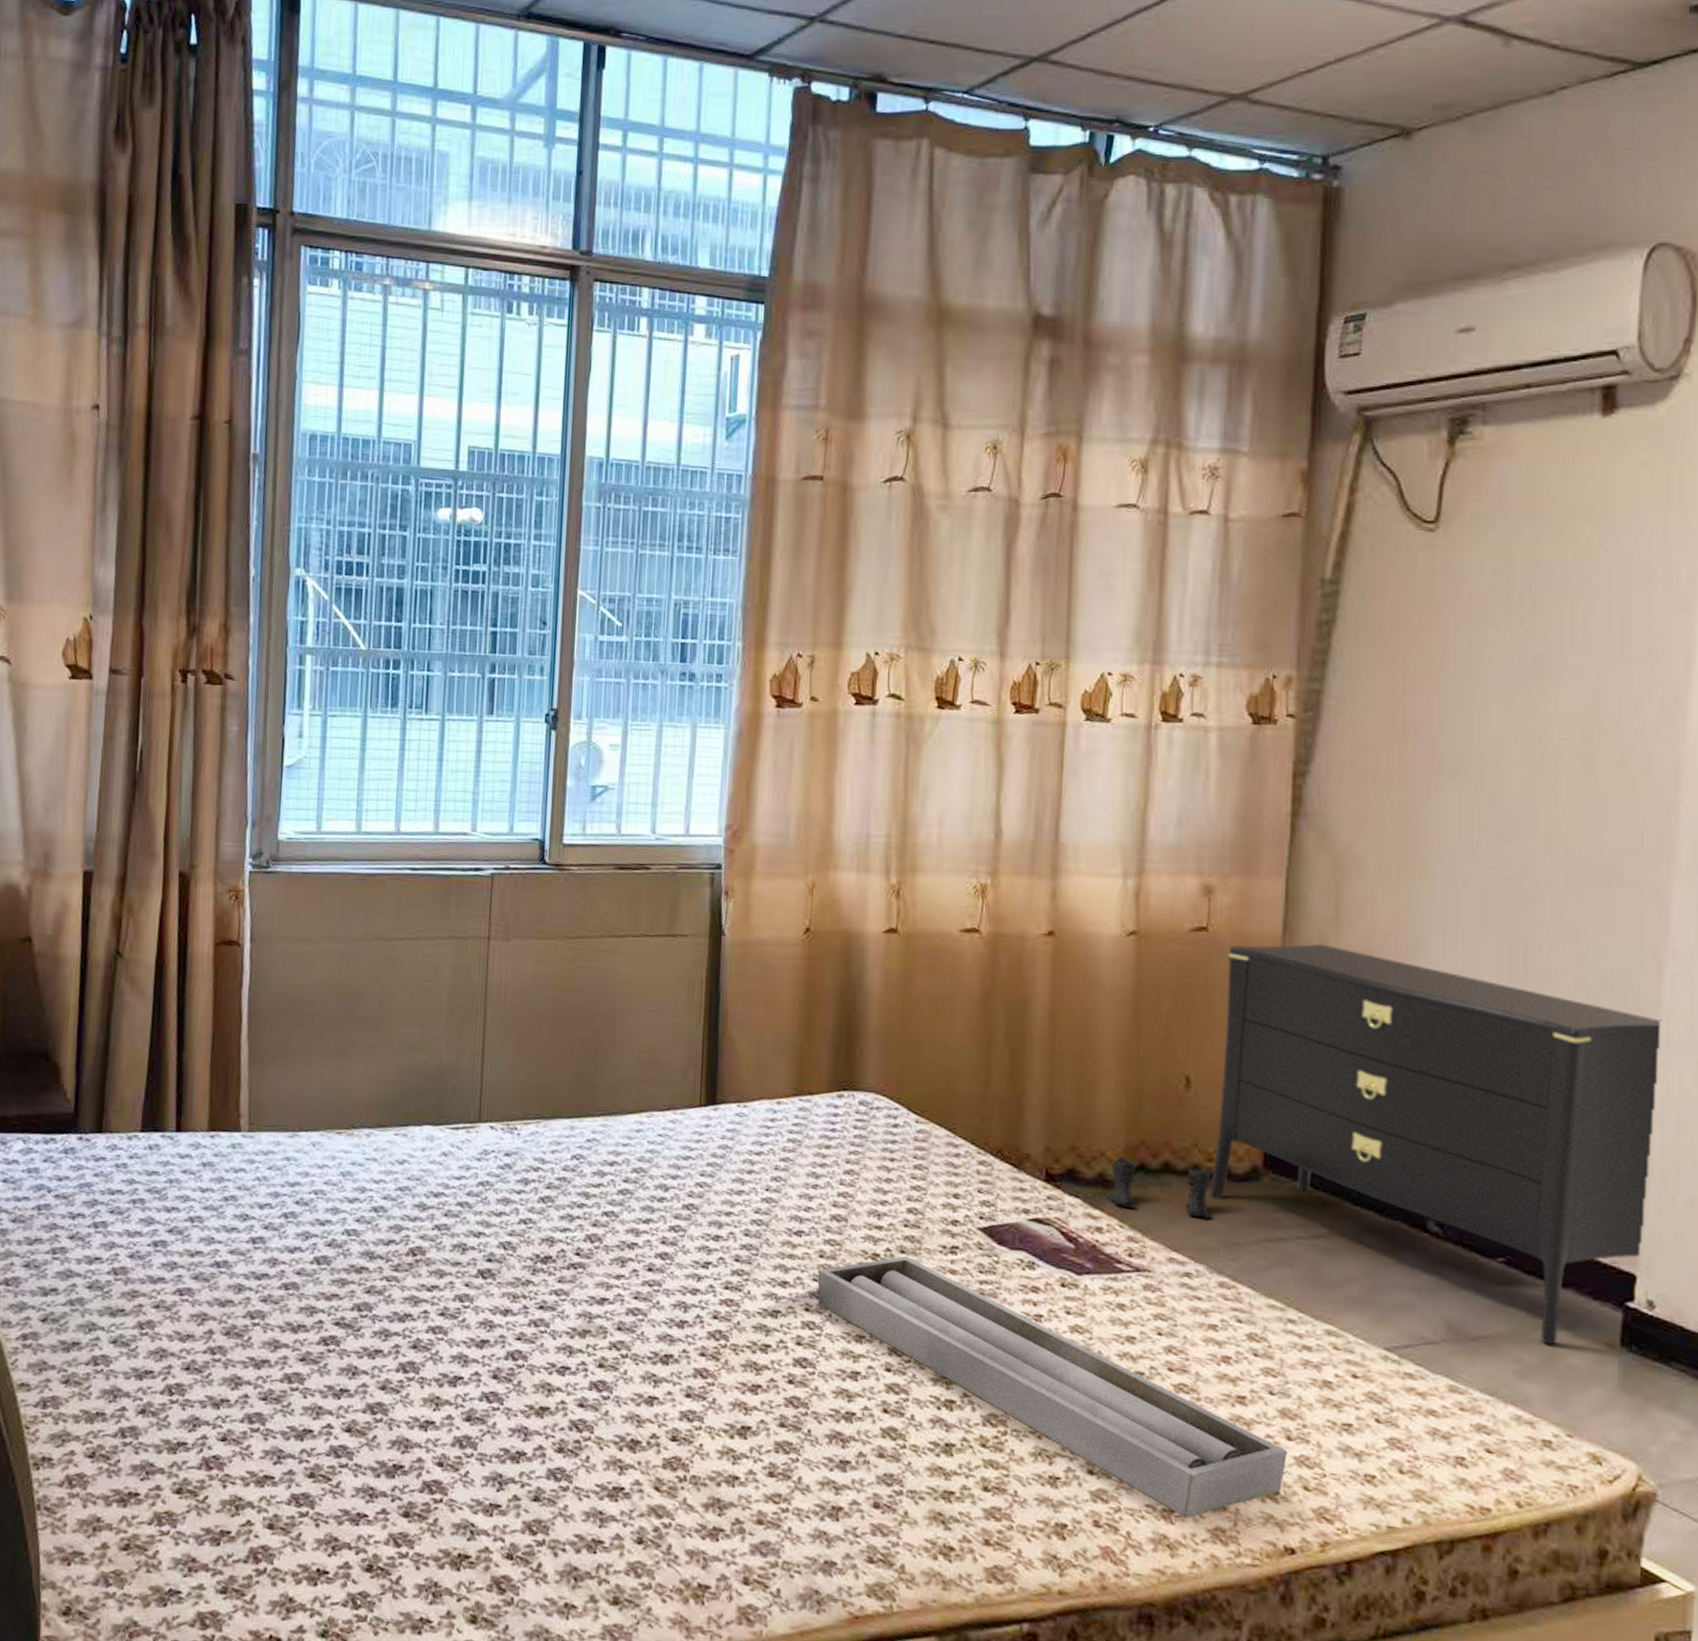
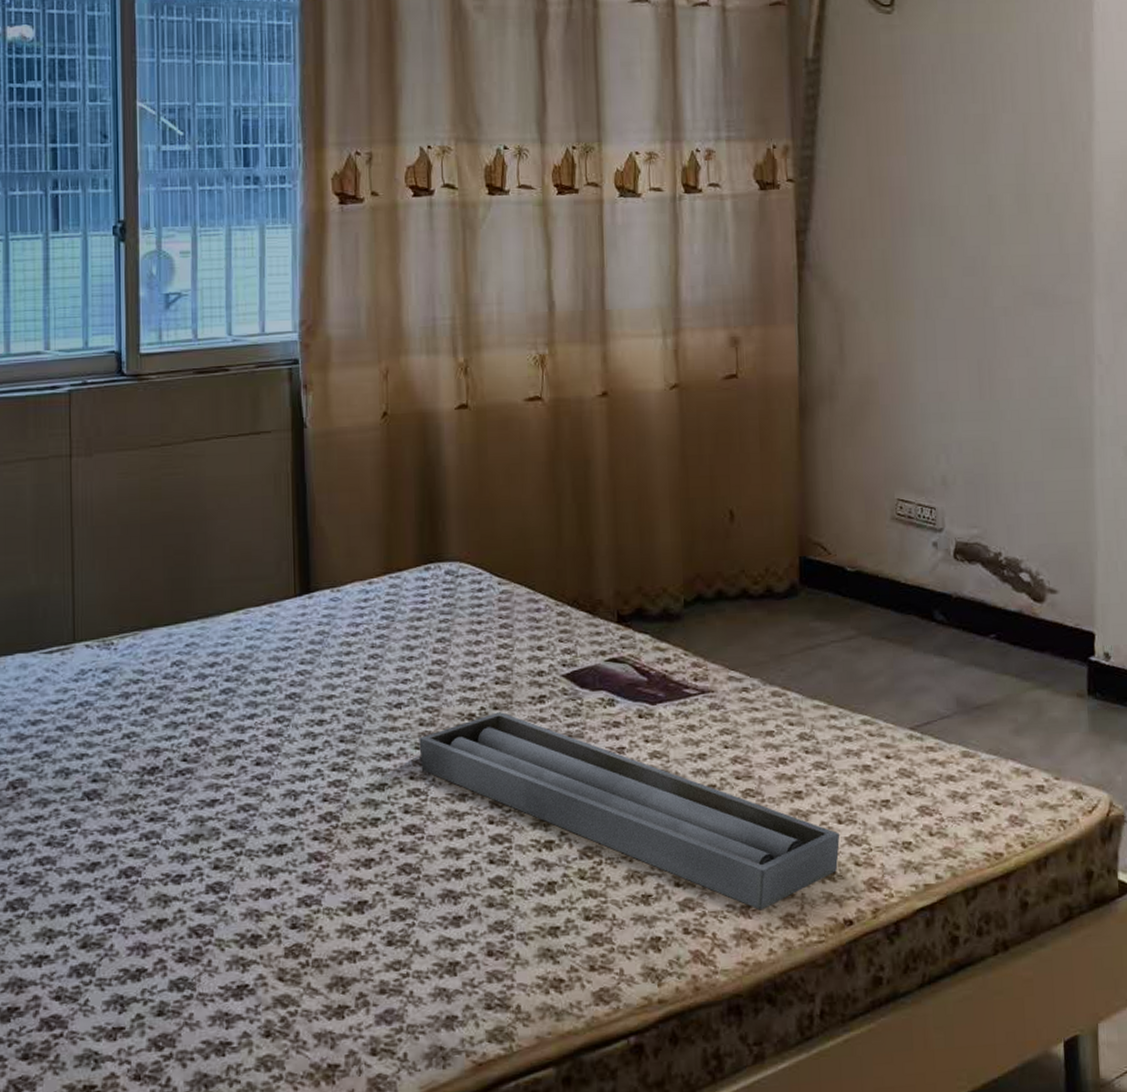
boots: present [1107,1157,1213,1219] -> none [672,591,762,637]
dresser: present [1209,943,1663,1345] -> none [756,379,1097,703]

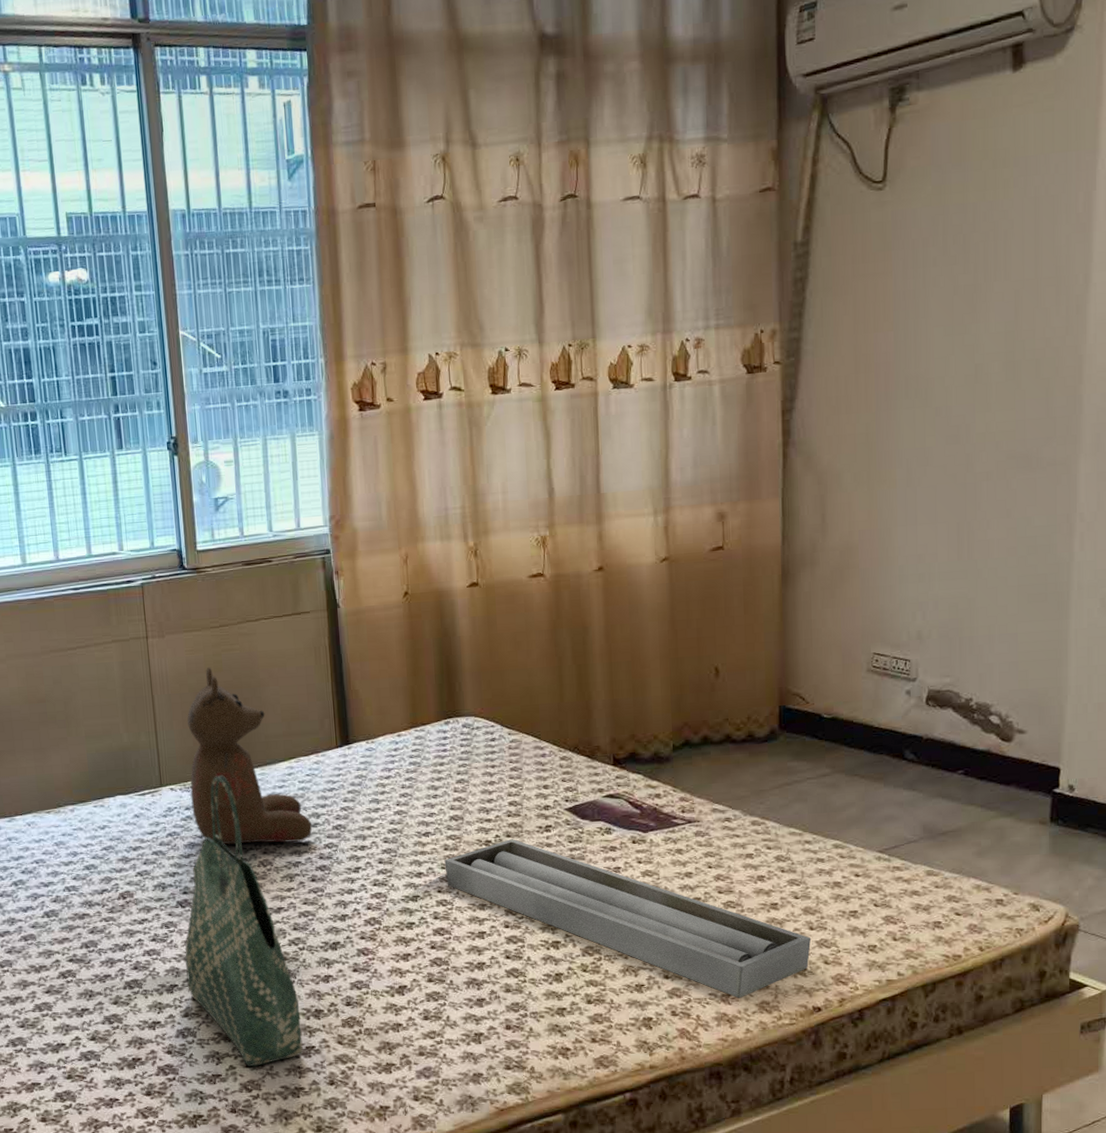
tote bag: none [88,629,233,1015] -> present [185,775,303,1067]
teddy bear: none [111,494,261,718] -> present [187,667,313,845]

